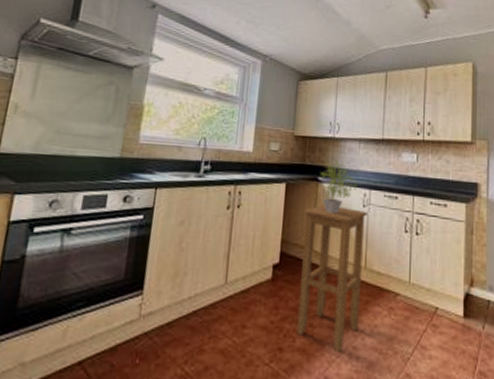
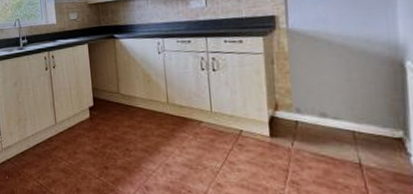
stool: present [296,205,367,353] -> none [106,56,169,169]
potted plant: present [319,159,358,214] -> none [115,17,151,63]

